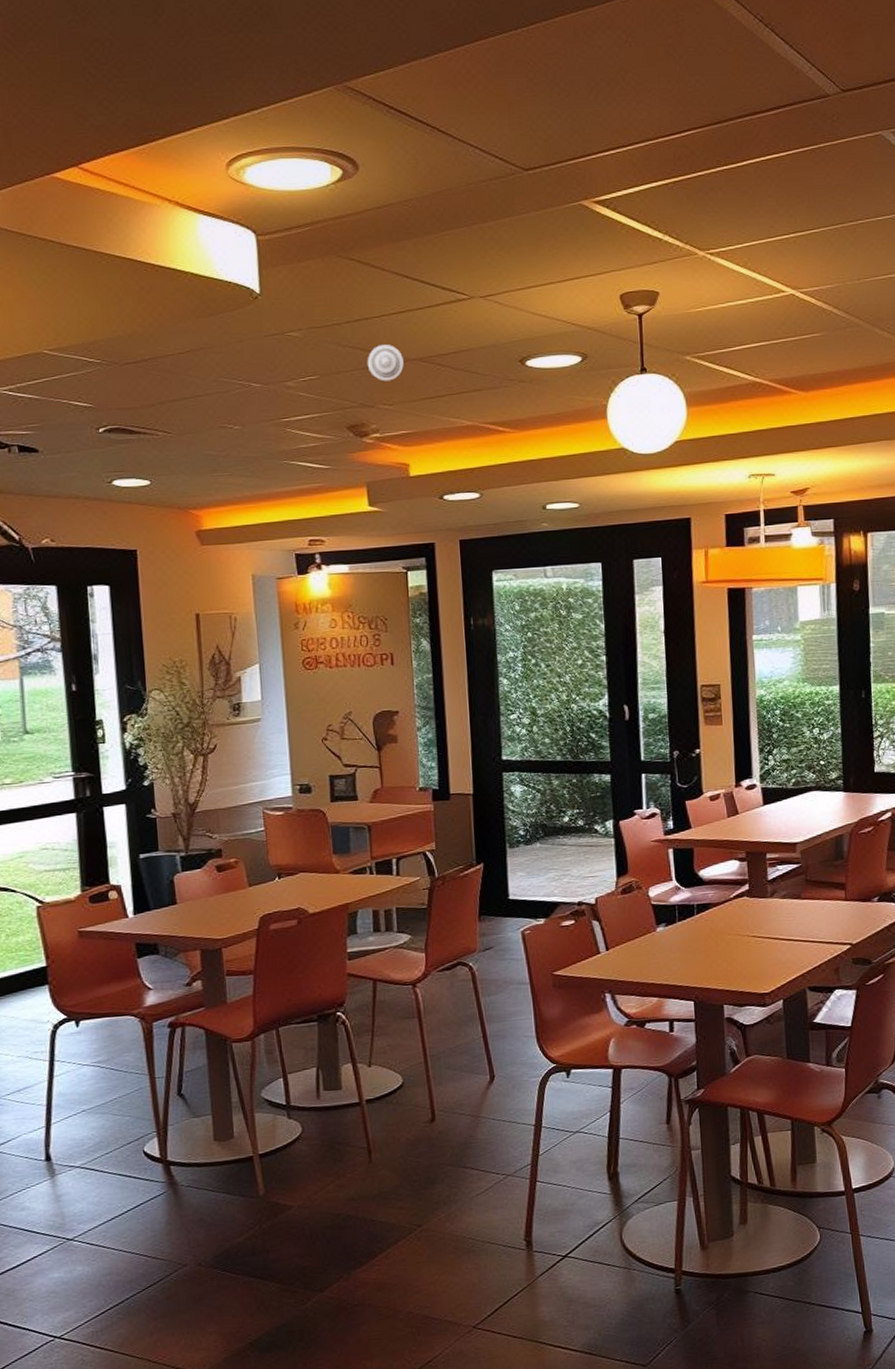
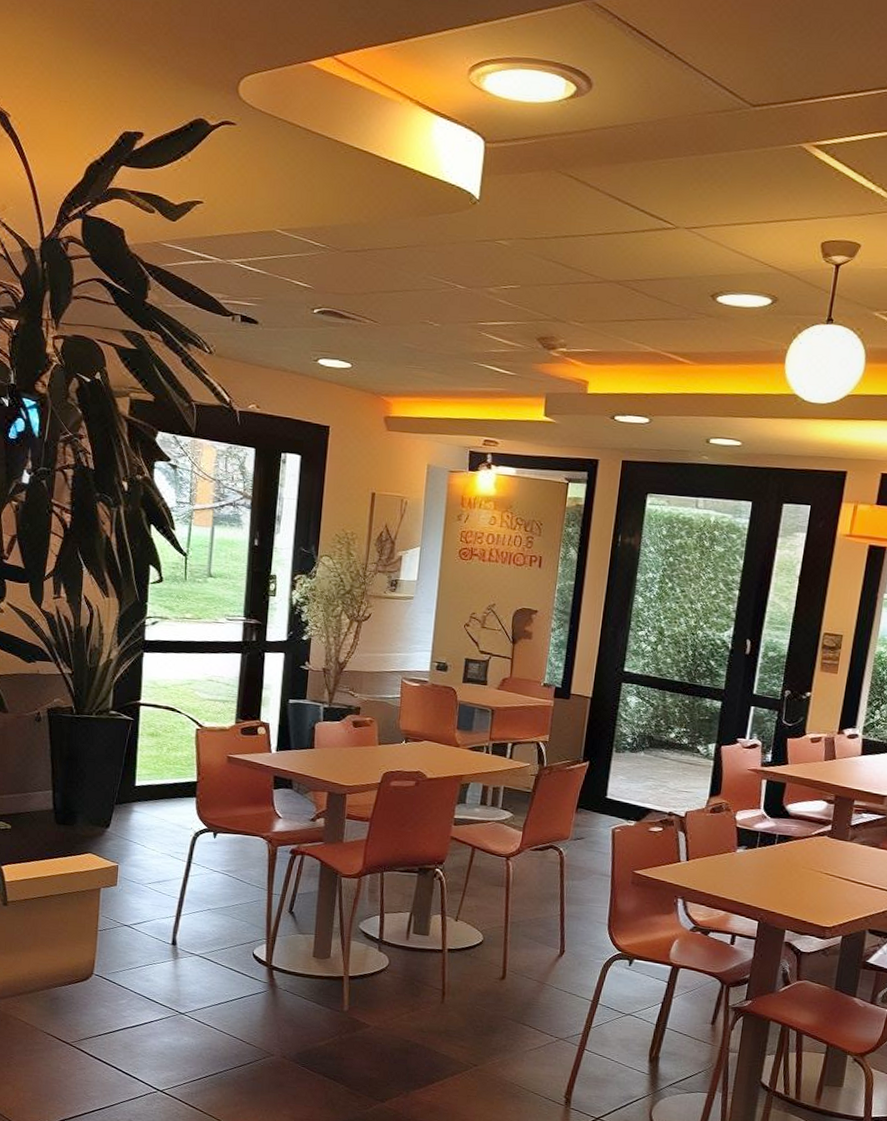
smoke detector: present [367,345,404,381] -> none [566,263,601,300]

